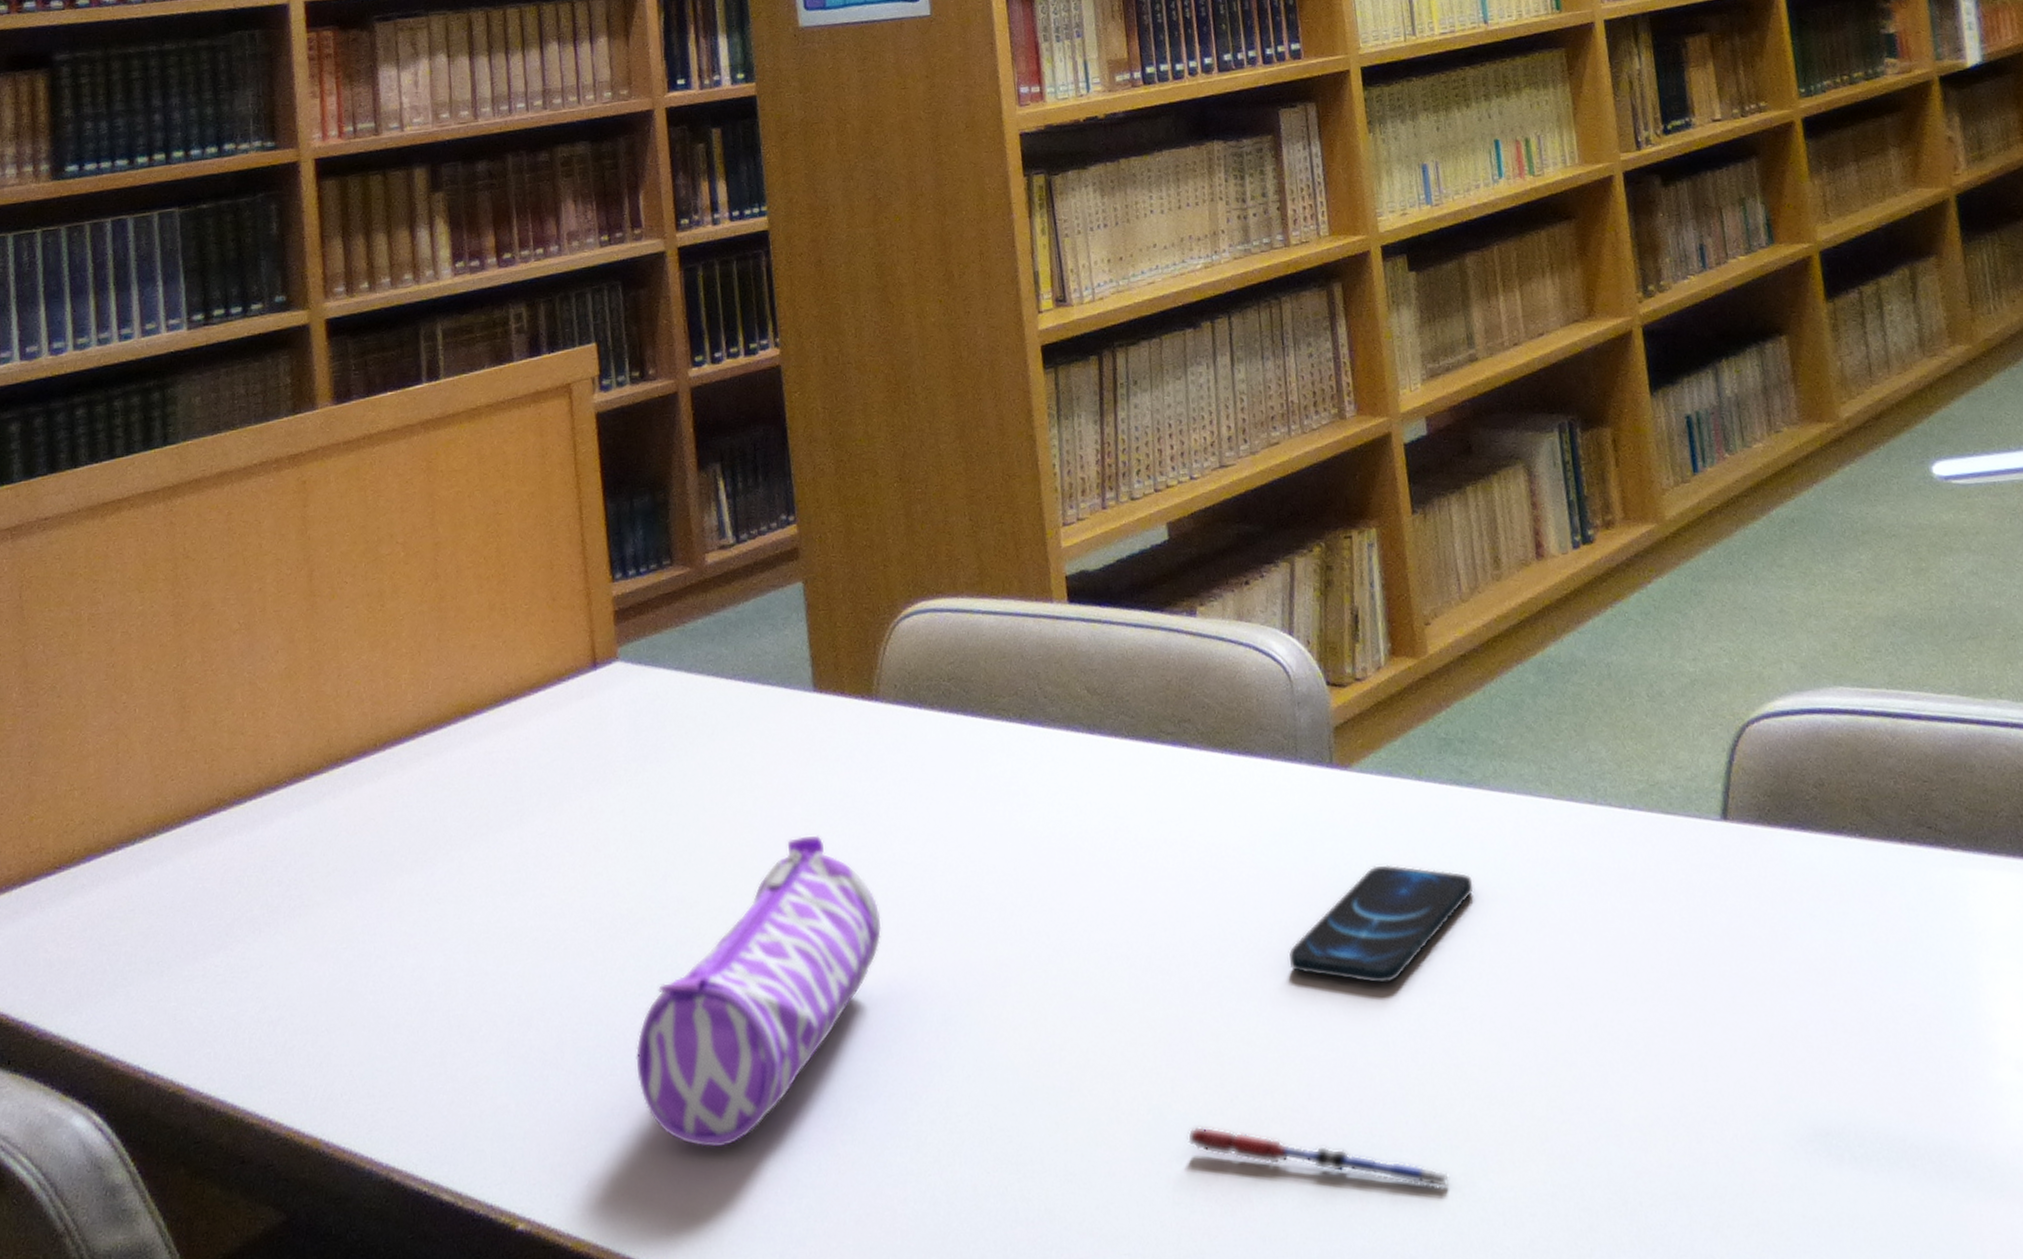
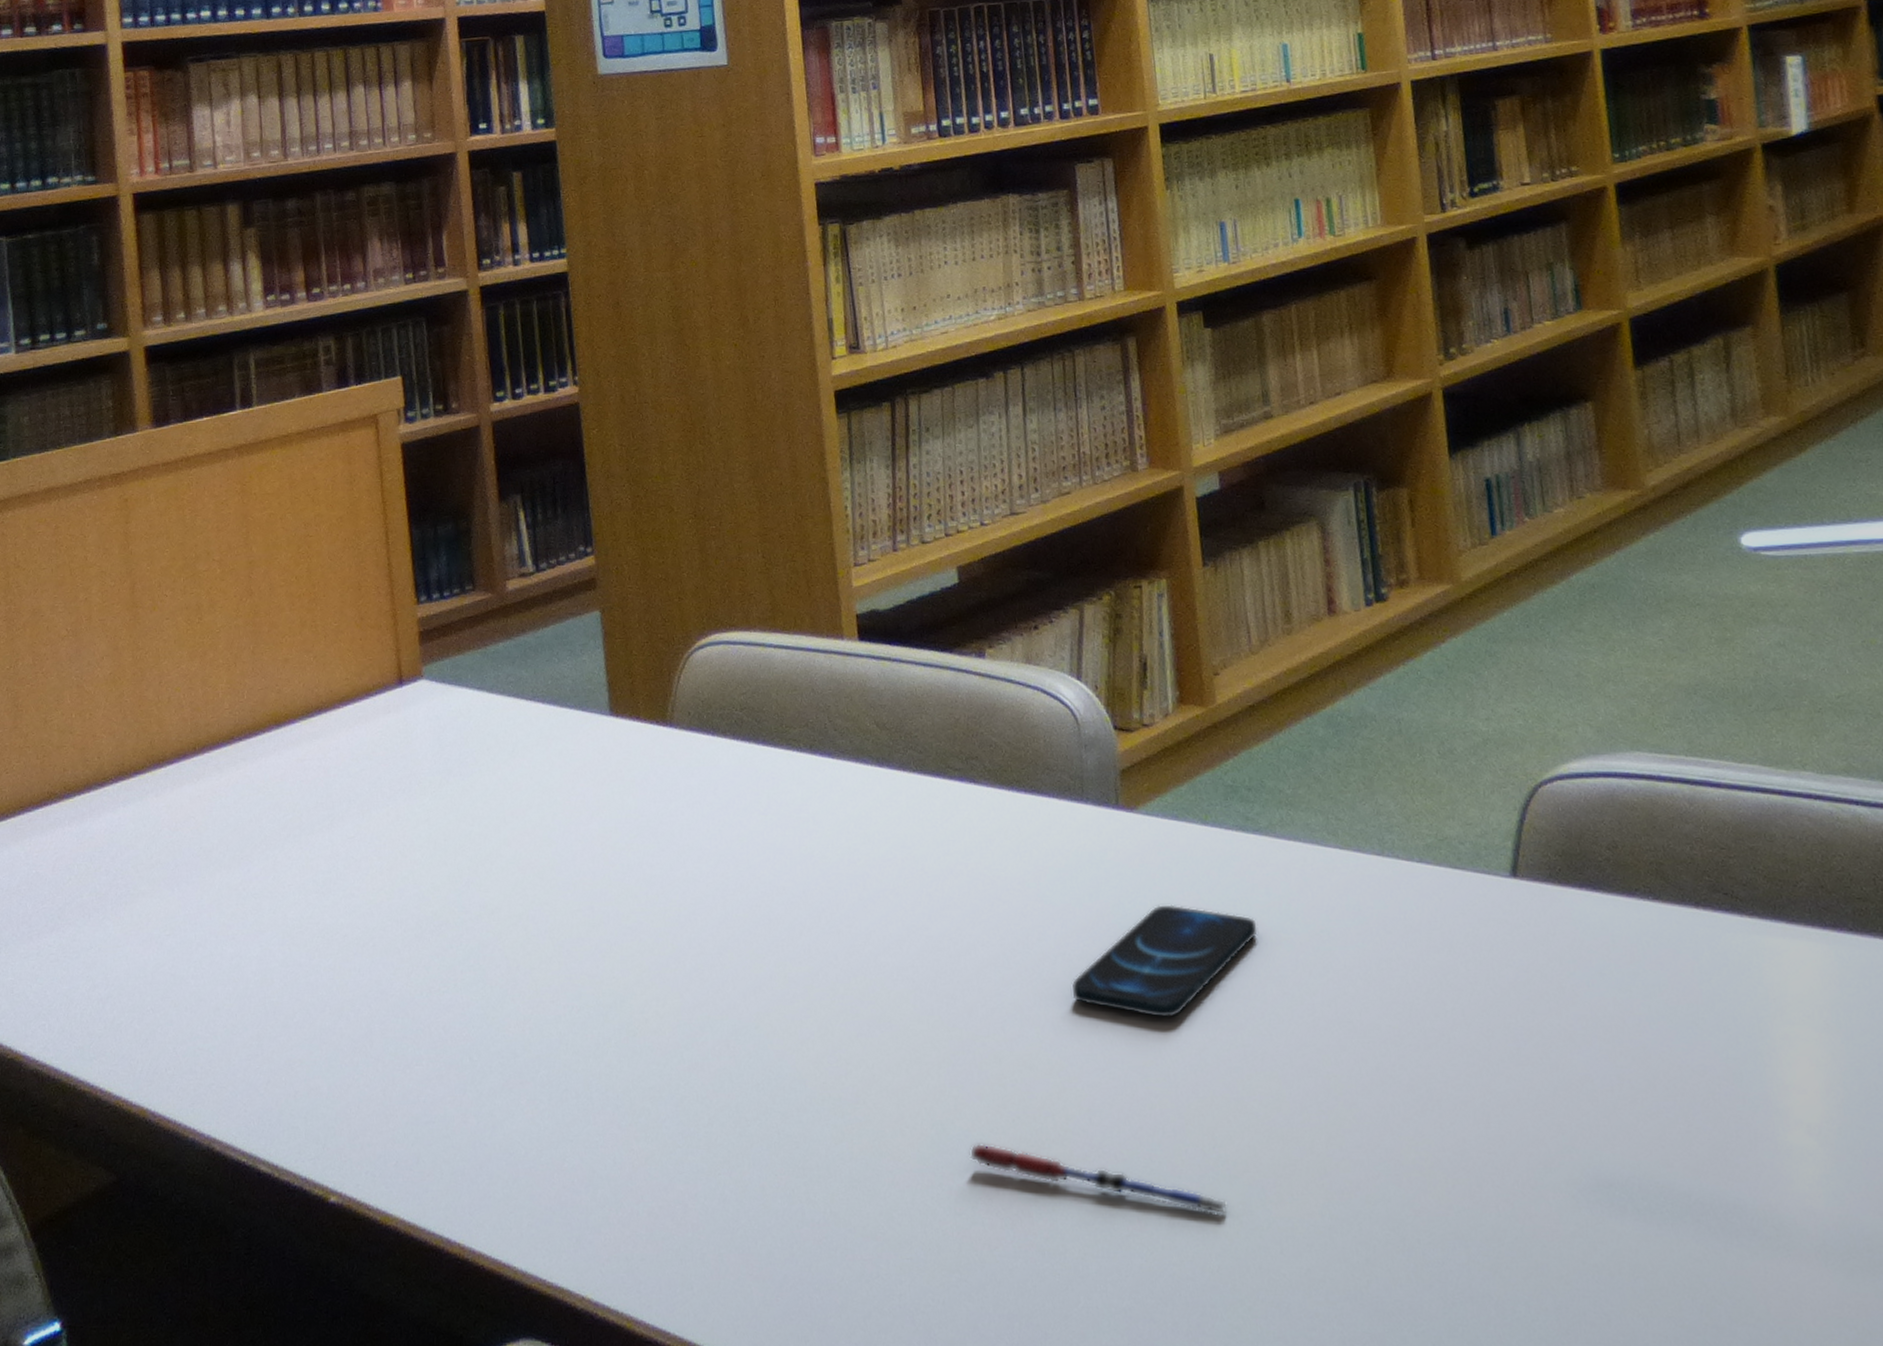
pencil case: present [635,835,882,1148] -> none [440,851,675,1138]

